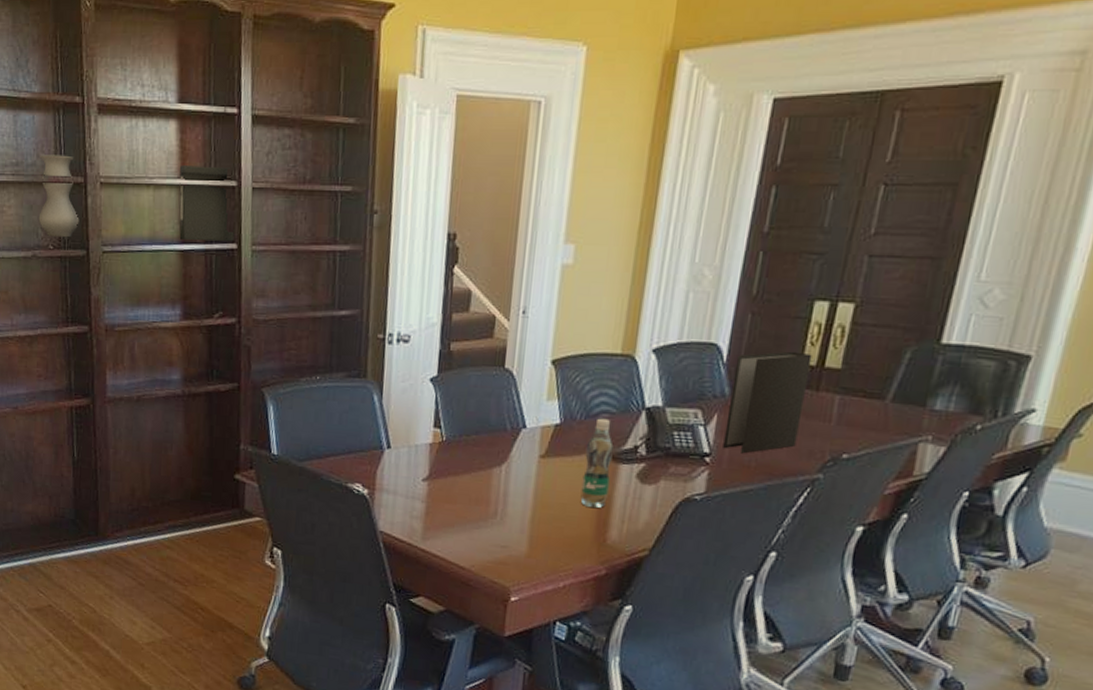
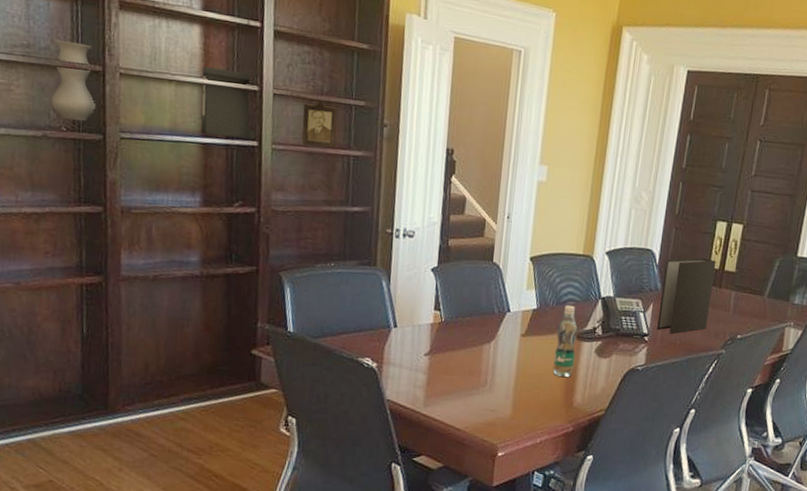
photo frame: none [283,191,322,244] -> present [301,101,338,148]

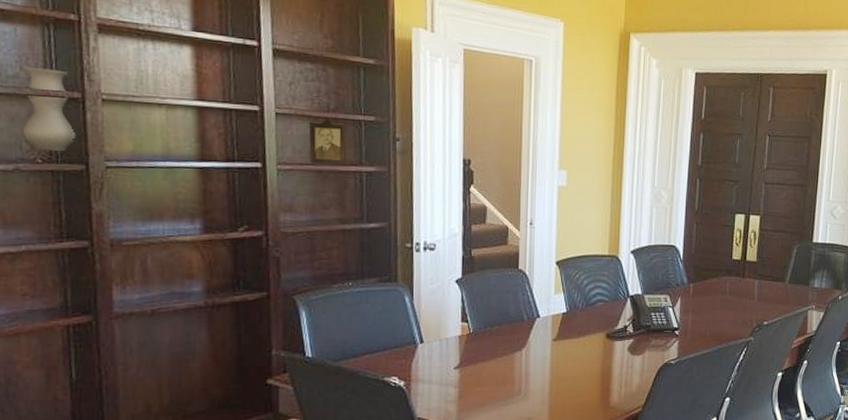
binder: present [200,66,256,140] -> none [195,88,258,161]
bottle: present [553,305,578,378] -> none [587,306,609,378]
binder: present [657,257,716,334] -> none [686,250,738,326]

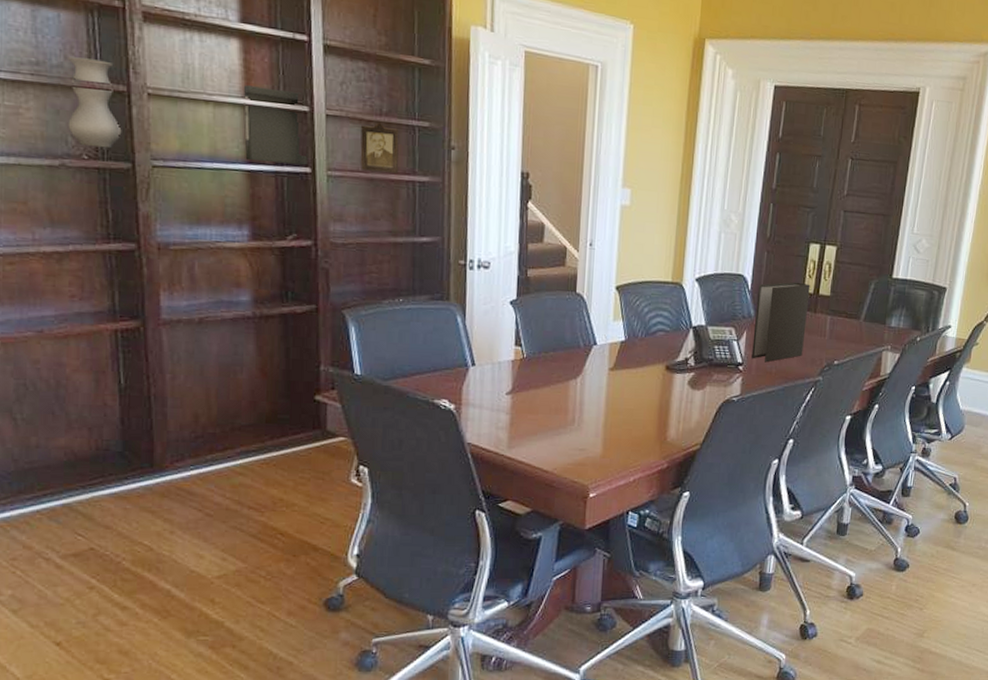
binder: none [195,88,258,161] -> present [243,85,308,166]
binder: none [686,250,738,326] -> present [751,282,810,363]

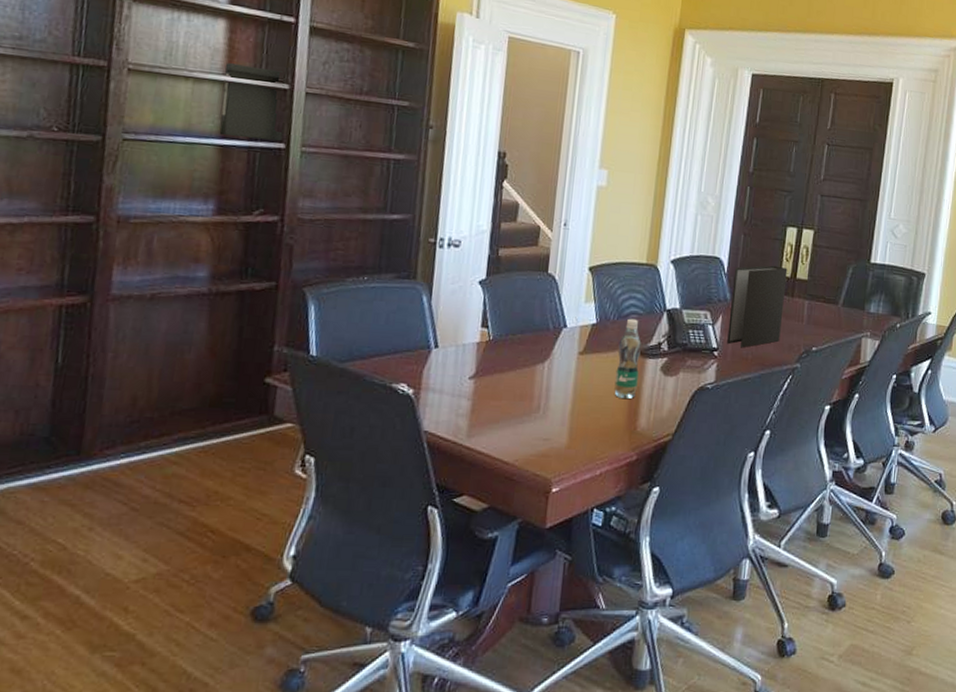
vase: present [68,56,122,149] -> none [41,32,98,122]
photo frame: present [360,123,399,174] -> none [336,101,378,151]
bottle: none [644,335,669,412] -> present [614,318,641,400]

